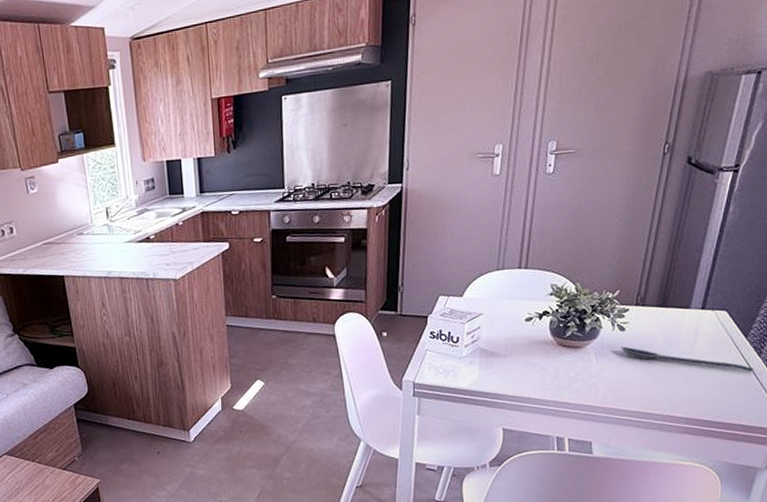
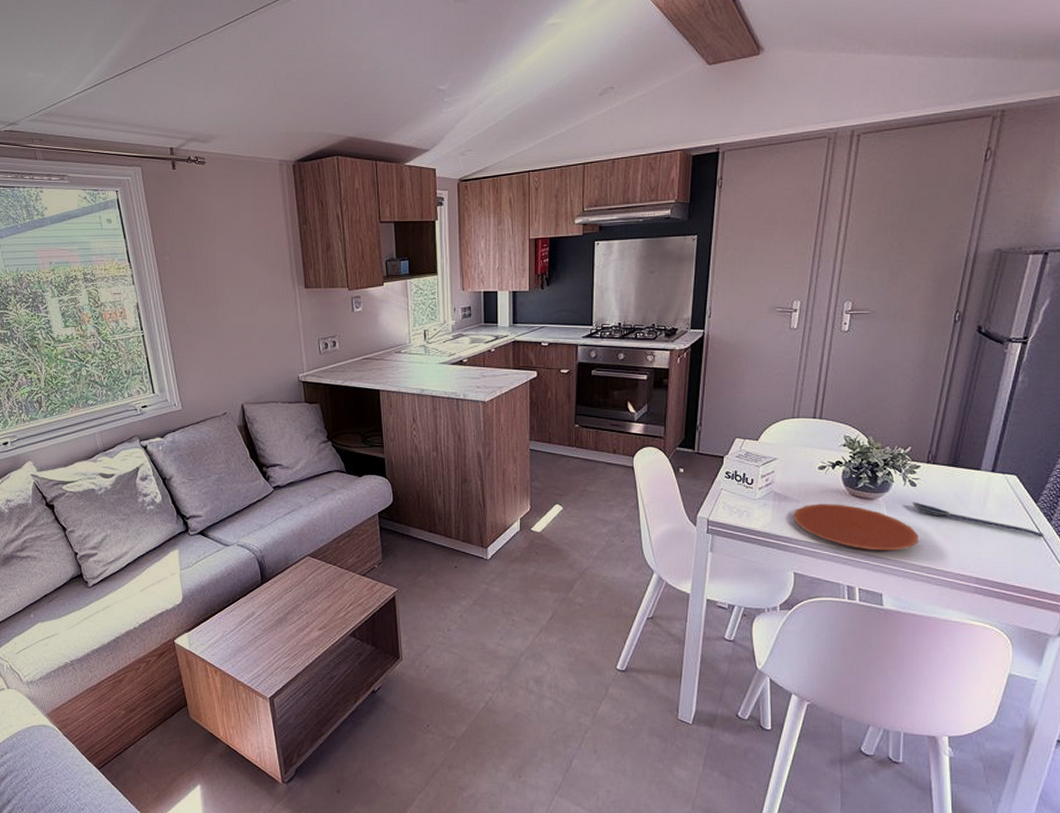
plate: none [501,355,628,399] -> present [793,504,918,551]

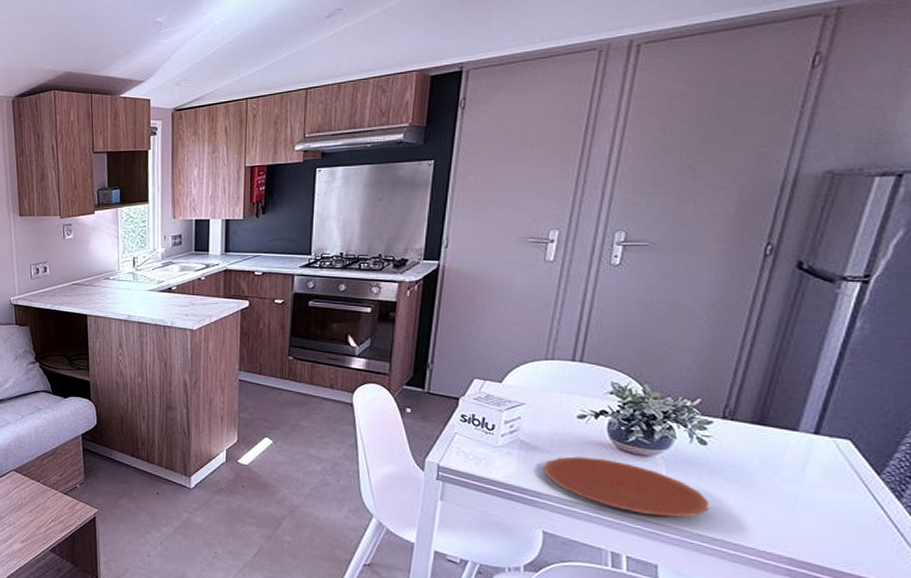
spoon: present [912,502,1045,538] -> none [700,462,891,518]

